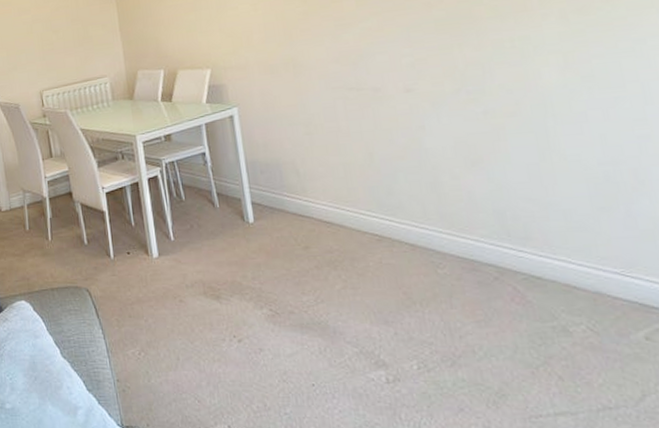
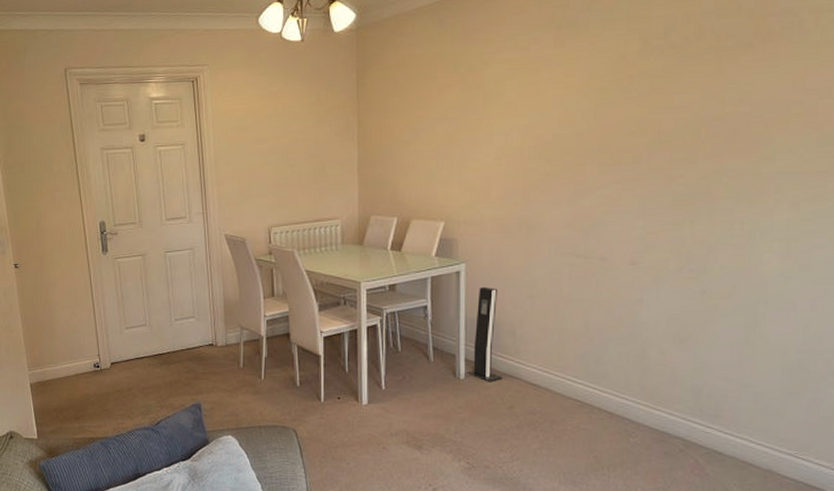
speaker: none [254,127,293,223] -> present [466,286,503,381]

